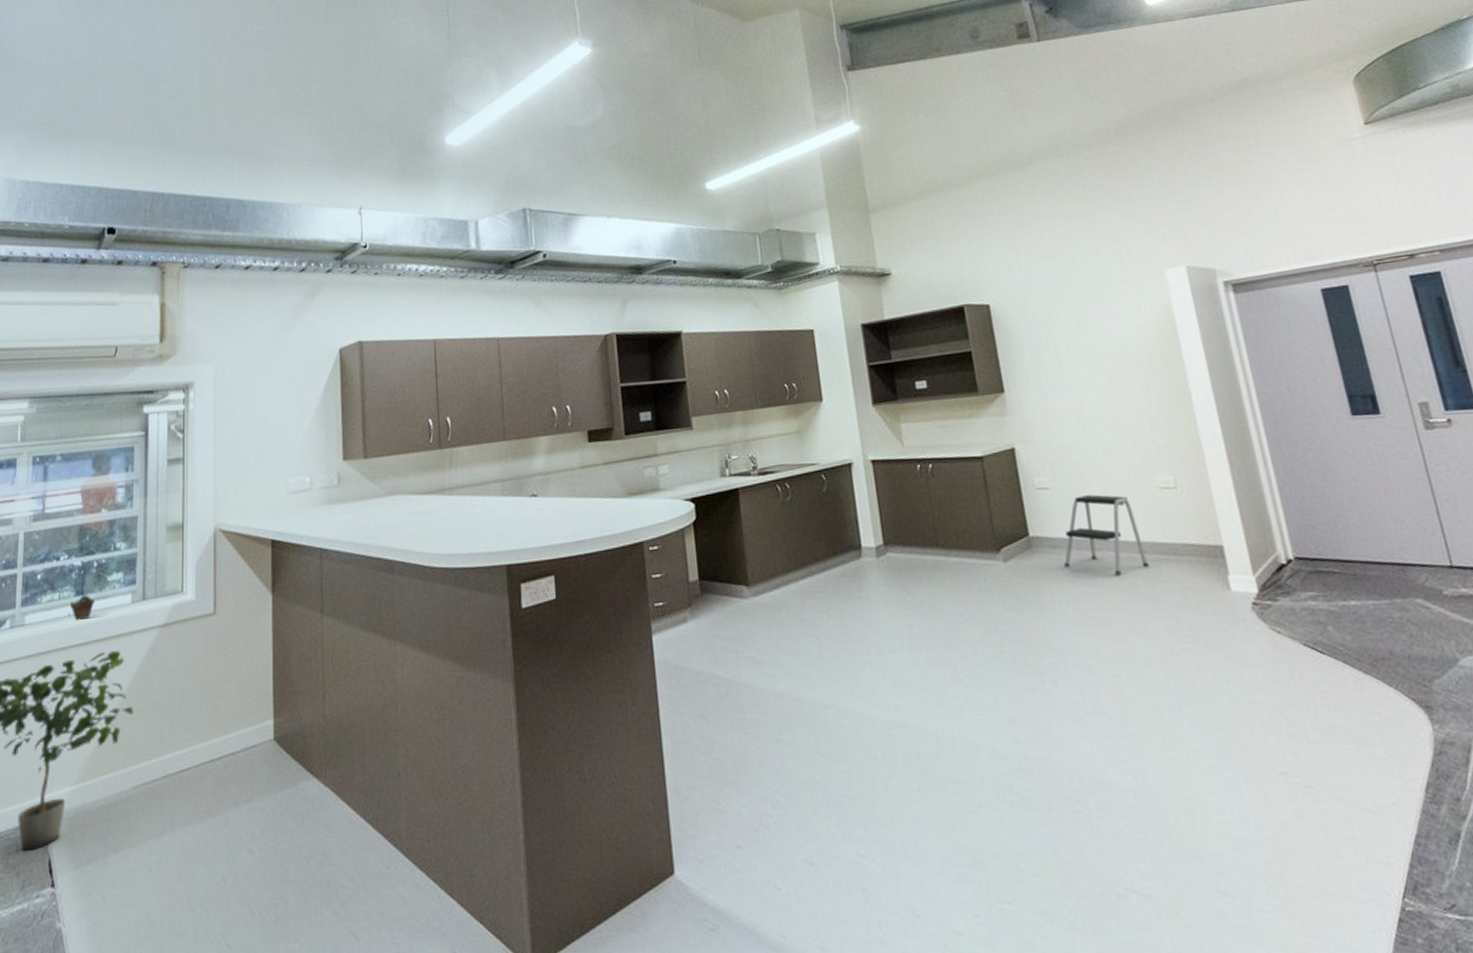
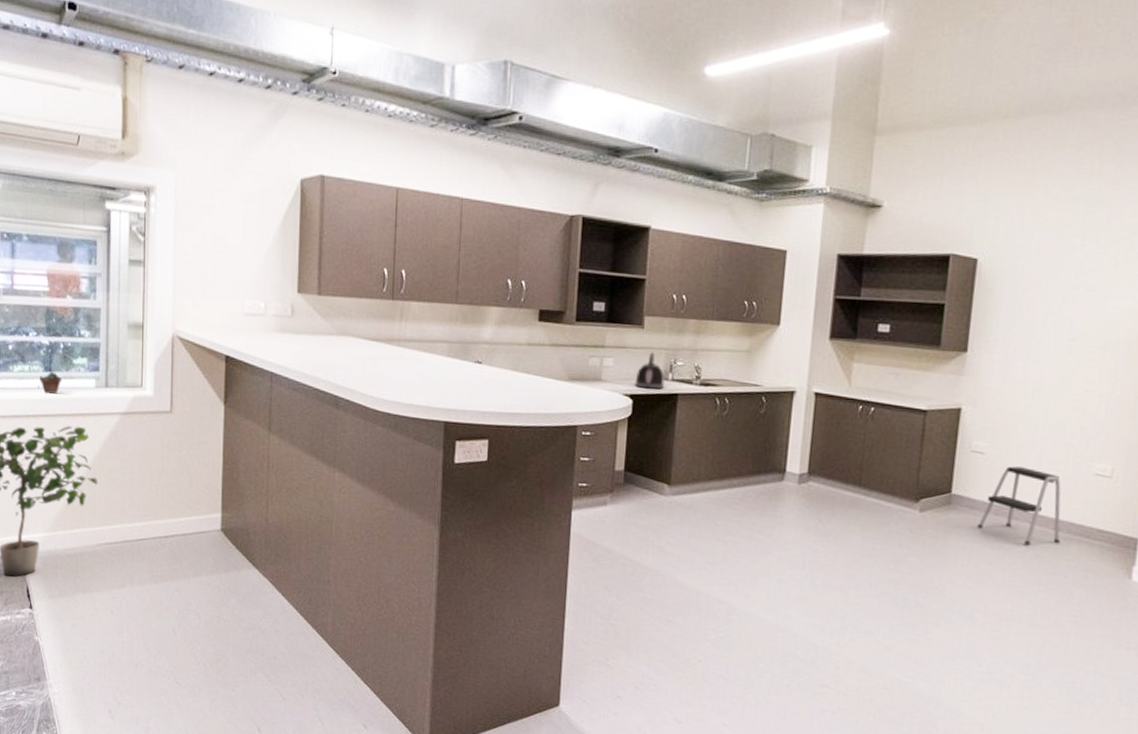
kettle: none [693,451,723,490] -> present [634,352,665,390]

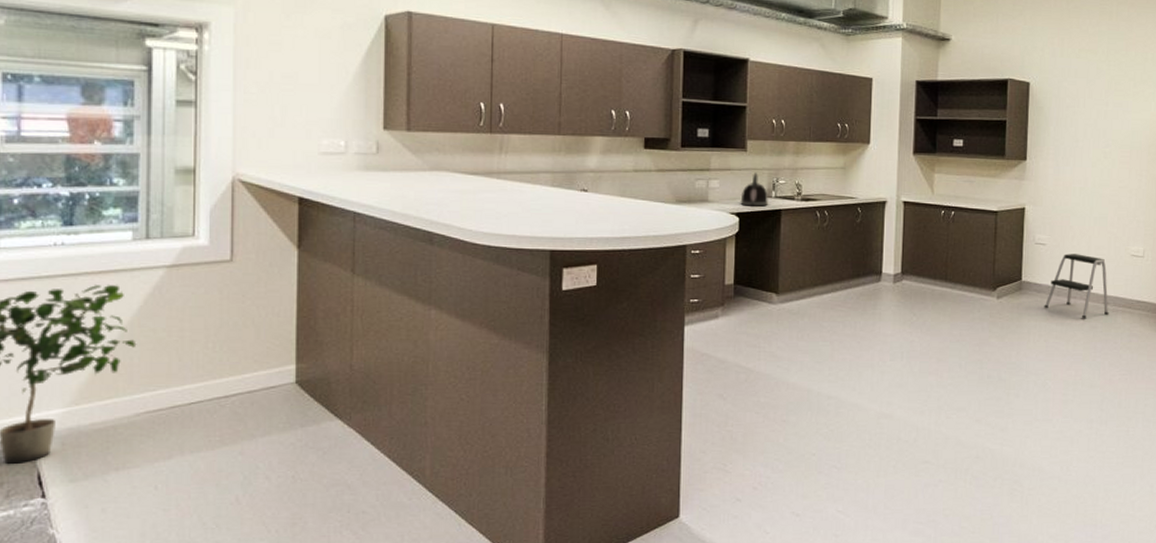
succulent plant: present [40,368,62,395] -> none [57,221,88,252]

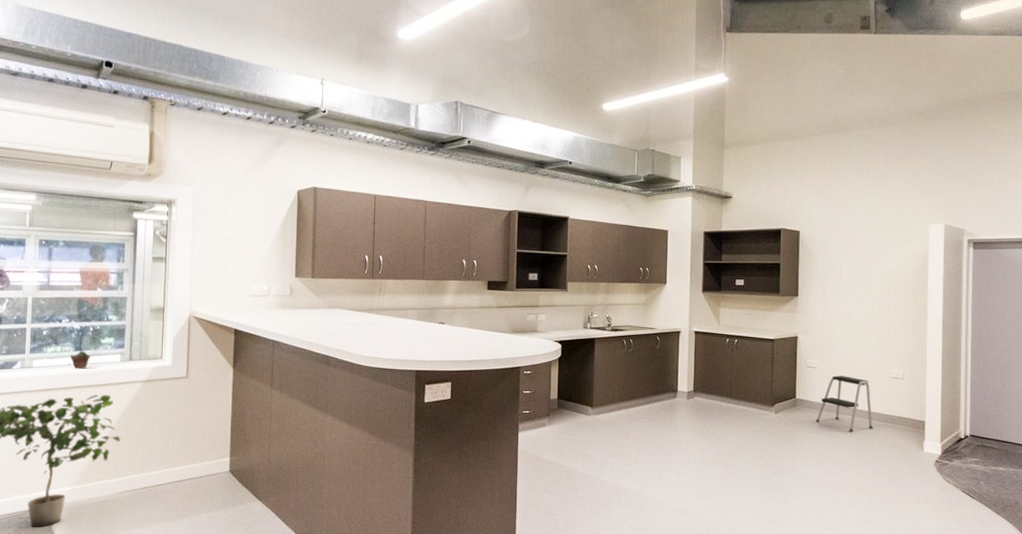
succulent plant: none [57,221,88,252] -> present [70,347,91,370]
kettle: present [740,173,768,207] -> none [562,308,585,336]

